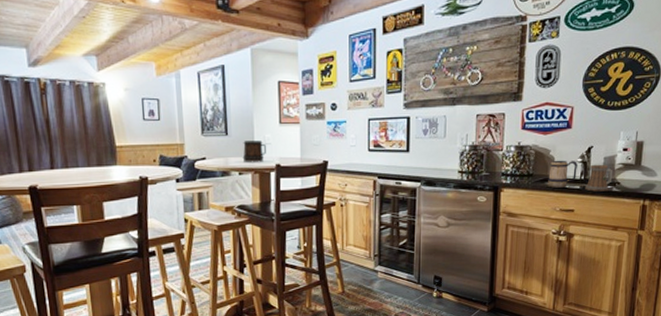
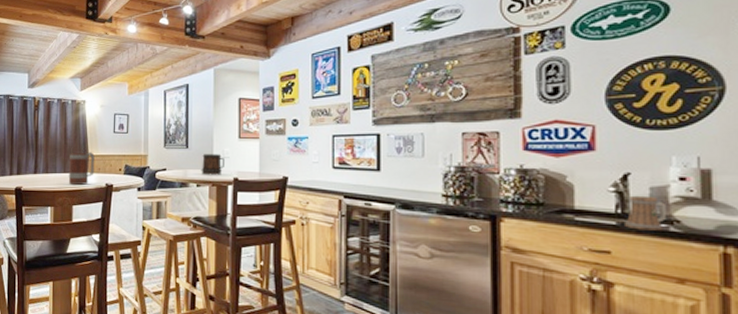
beer mug: none [93,142,125,179] -> present [68,152,95,185]
beer mug: present [548,160,578,189] -> none [567,187,609,224]

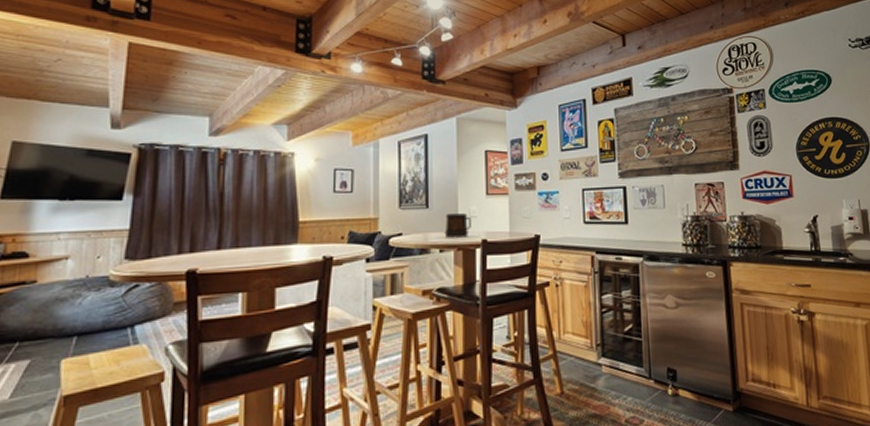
beer mug: present [68,152,95,185] -> none [269,217,307,261]
beer mug: present [625,195,667,231] -> none [818,234,844,264]

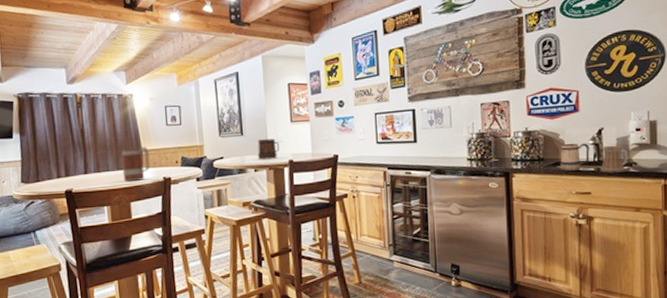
beer mug: none [269,217,307,261] -> present [122,147,150,182]
beer mug: none [777,230,807,262] -> present [560,143,590,172]
beer mug: none [818,234,844,264] -> present [600,145,628,173]

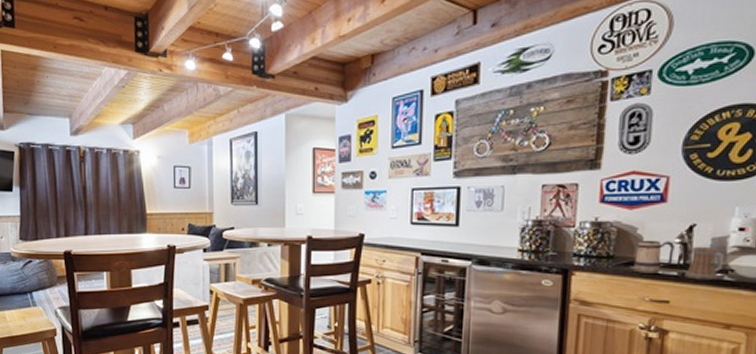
beer mug: present [122,147,150,182] -> none [124,210,154,247]
beer mug: present [257,139,279,160] -> none [272,211,297,233]

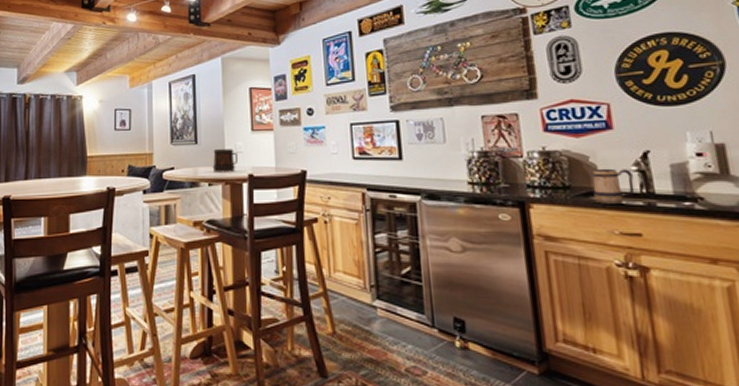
beer mug: none [272,211,297,233] -> present [212,149,238,172]
beer mug: present [685,246,725,280] -> none [651,173,690,210]

